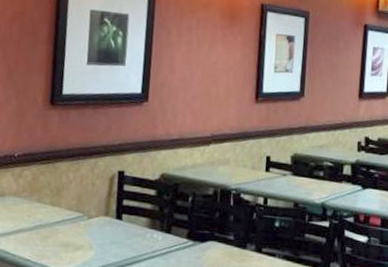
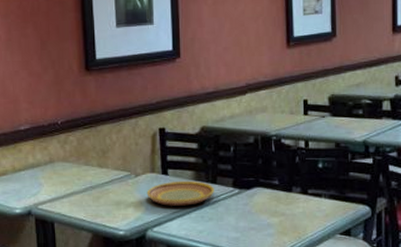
plate: none [97,227,168,254] -> present [146,180,214,206]

